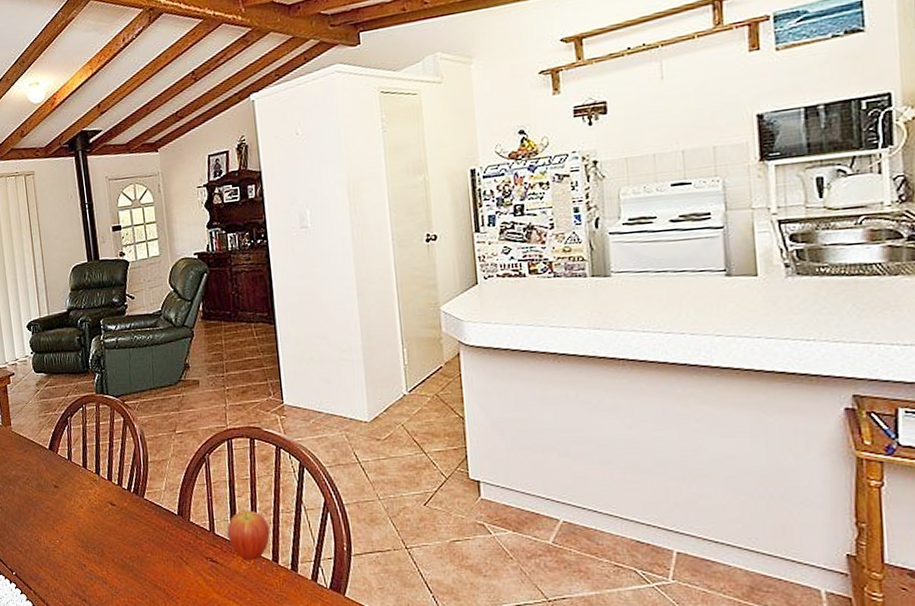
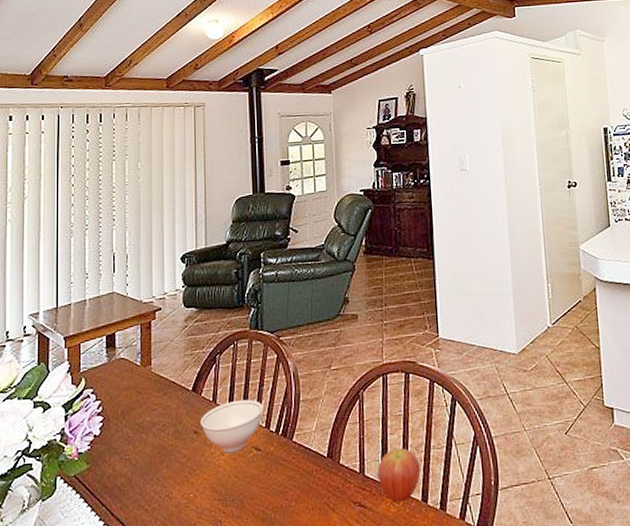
bowl: none [58,458,115,507] -> present [199,399,264,453]

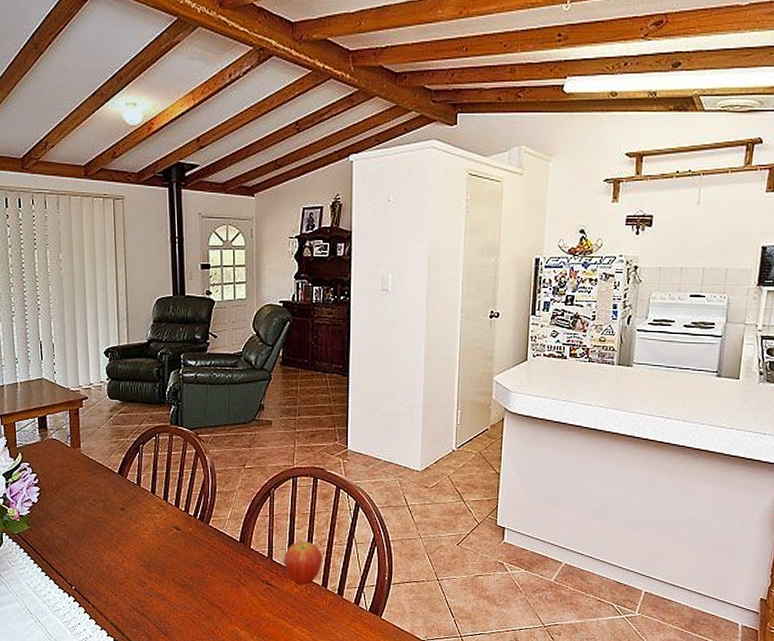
bowl: present [199,399,264,453] -> none [125,485,183,530]

